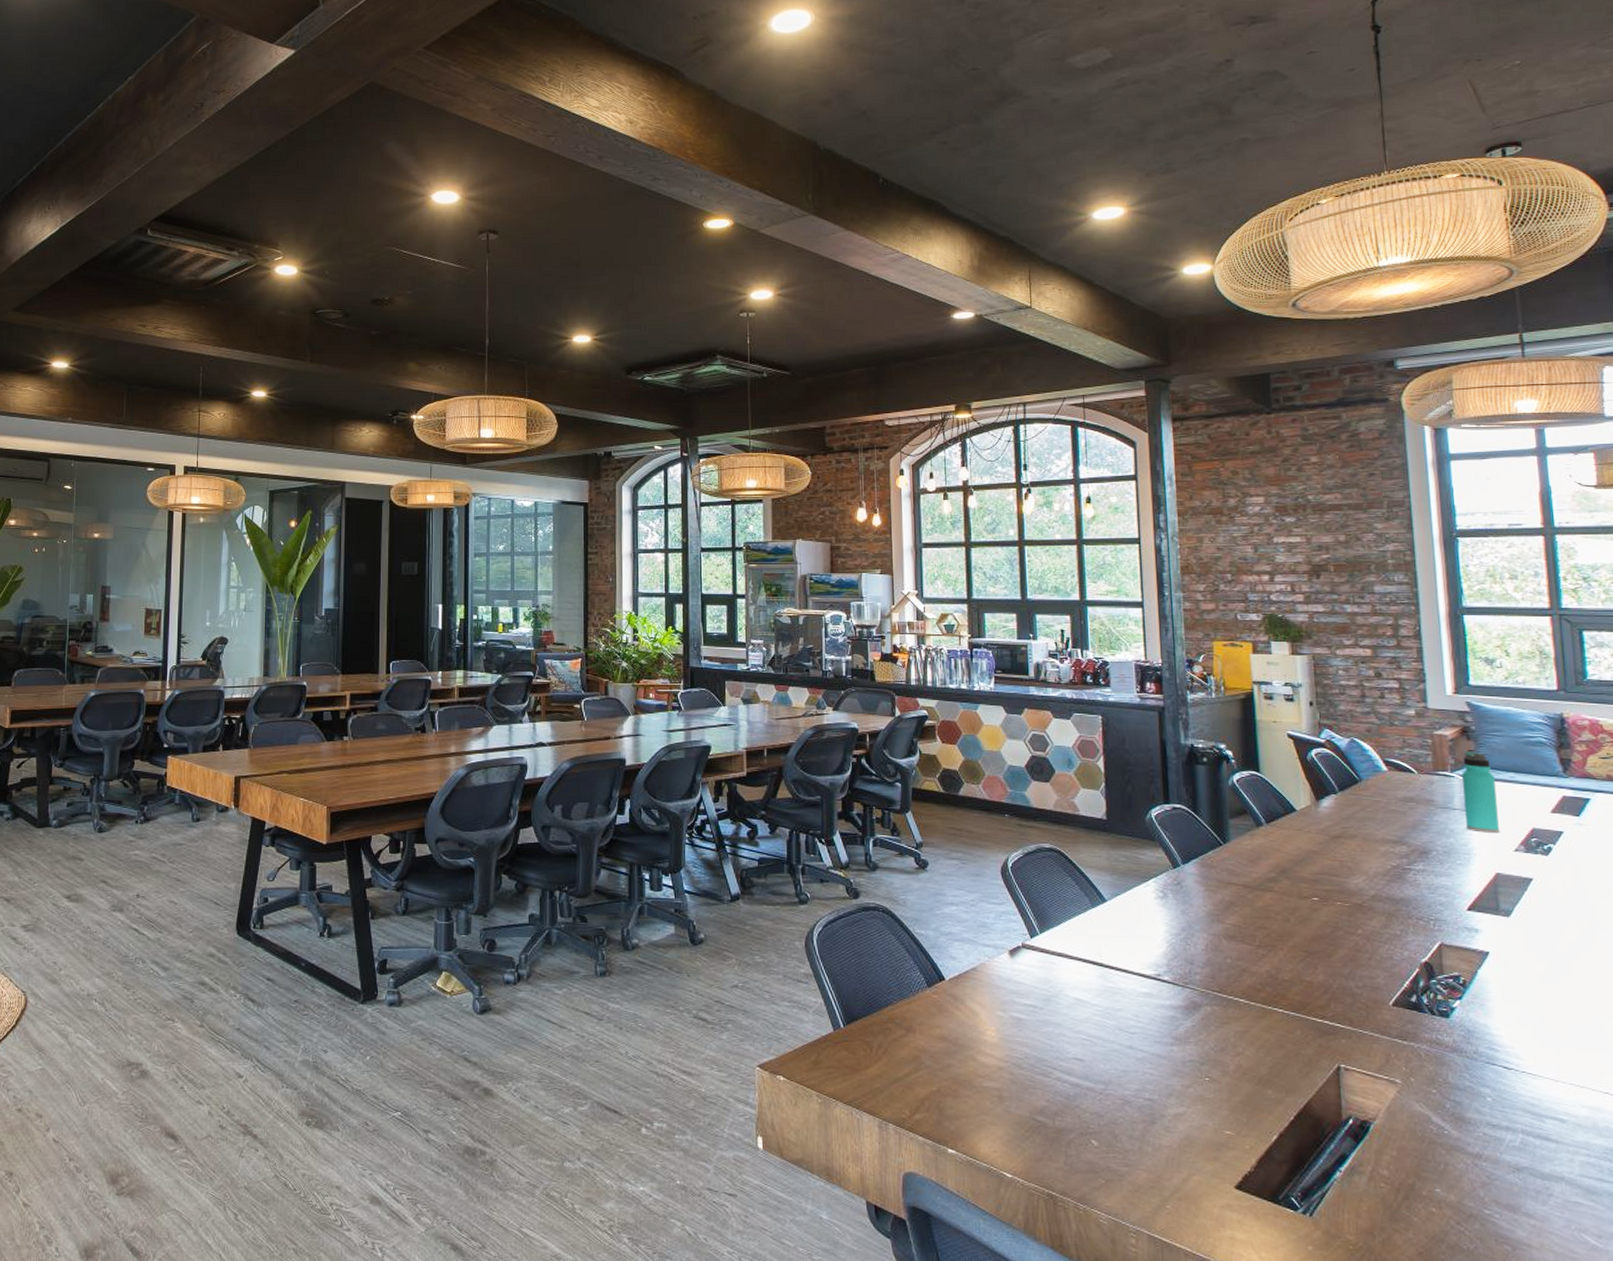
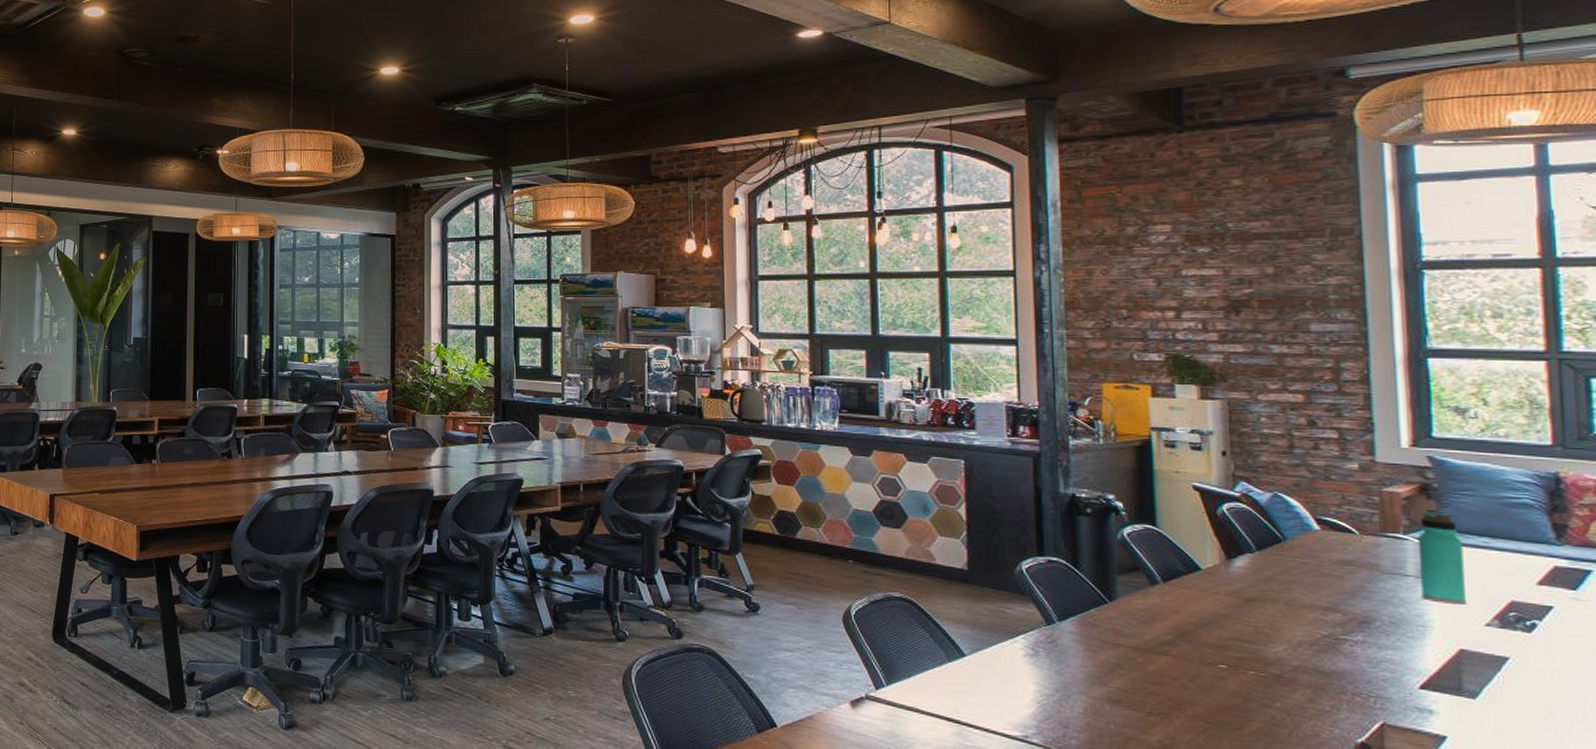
kettle: none [898,651,932,685] -> present [729,387,767,423]

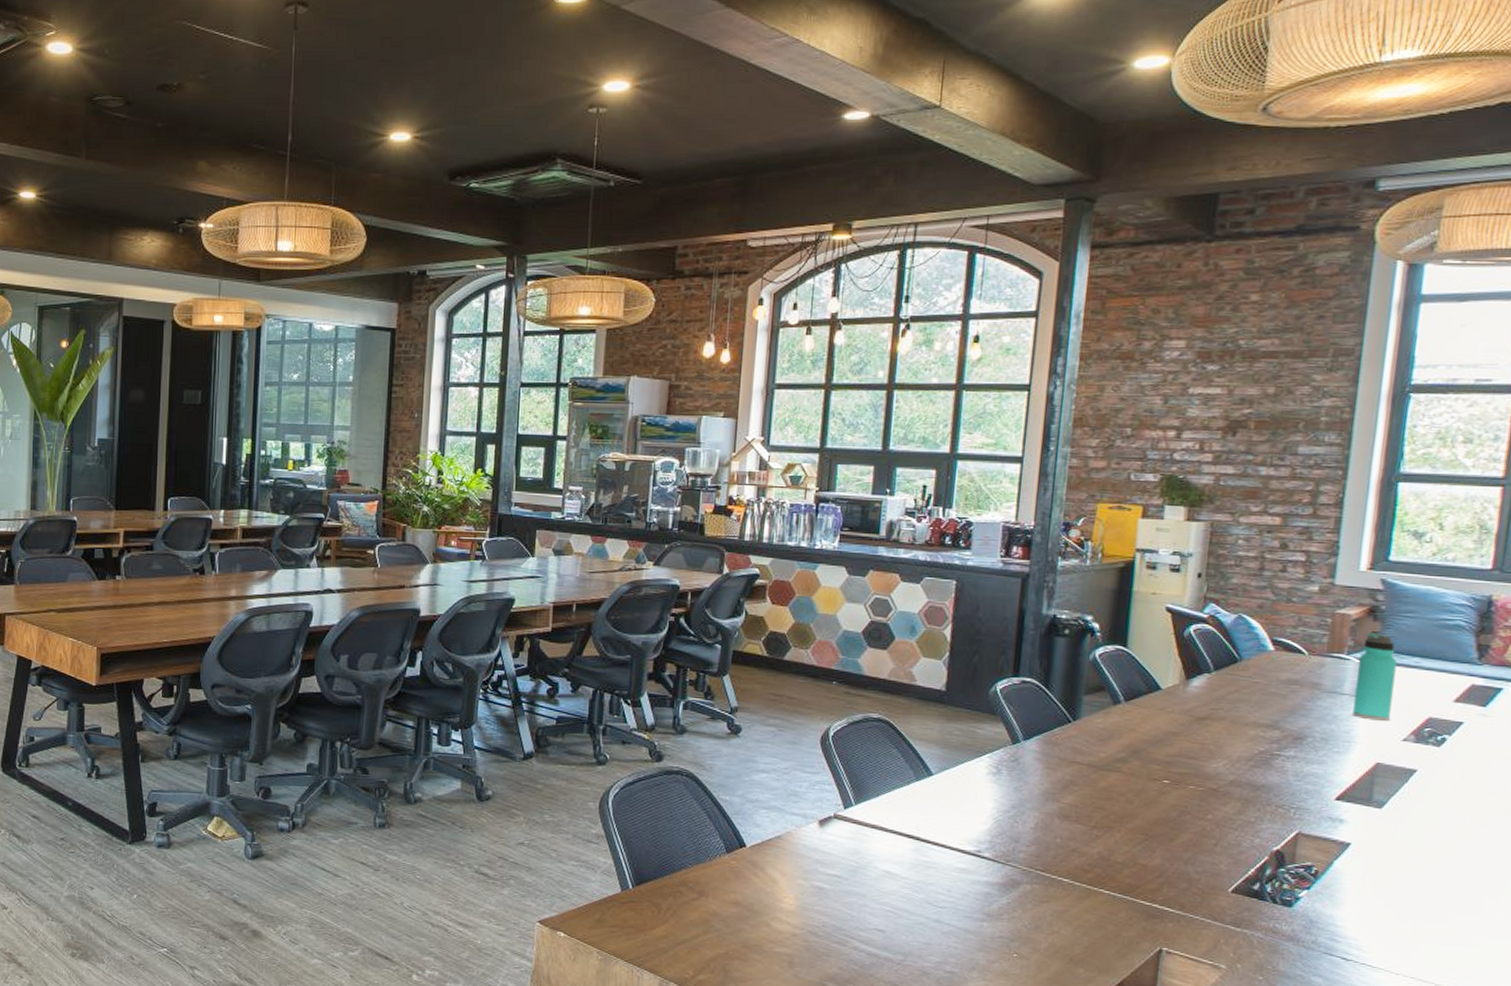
kettle: present [729,387,767,423] -> none [731,503,769,541]

